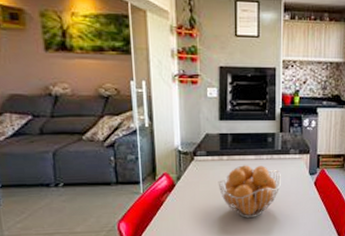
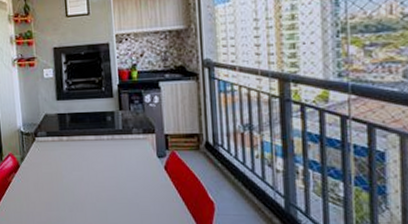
fruit basket: present [218,165,281,218] -> none [59,146,126,204]

